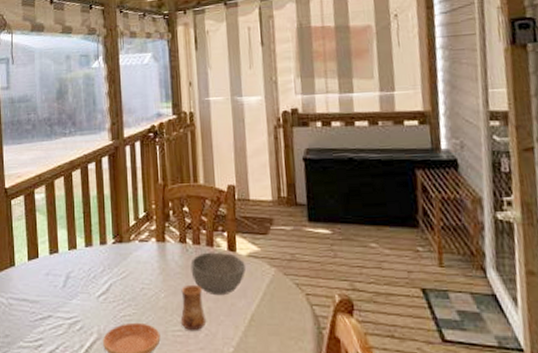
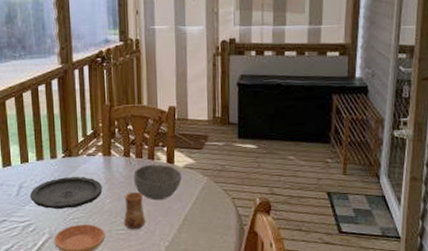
plate: none [77,265,156,305] -> present [29,176,102,210]

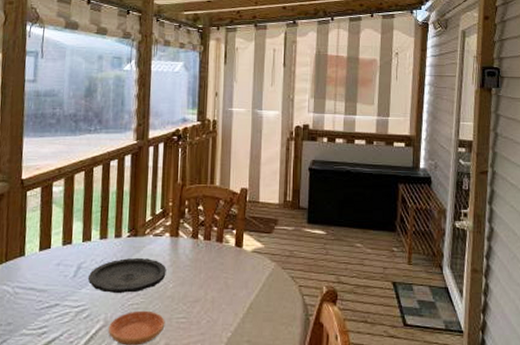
cup: present [123,191,146,230] -> none [185,276,210,318]
bowl: present [133,164,182,201] -> none [200,247,249,287]

